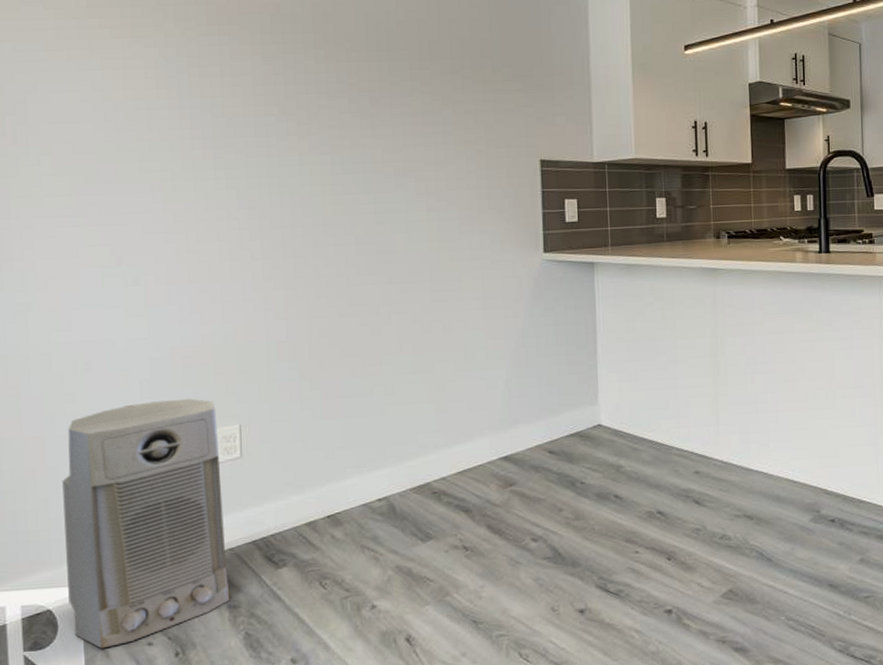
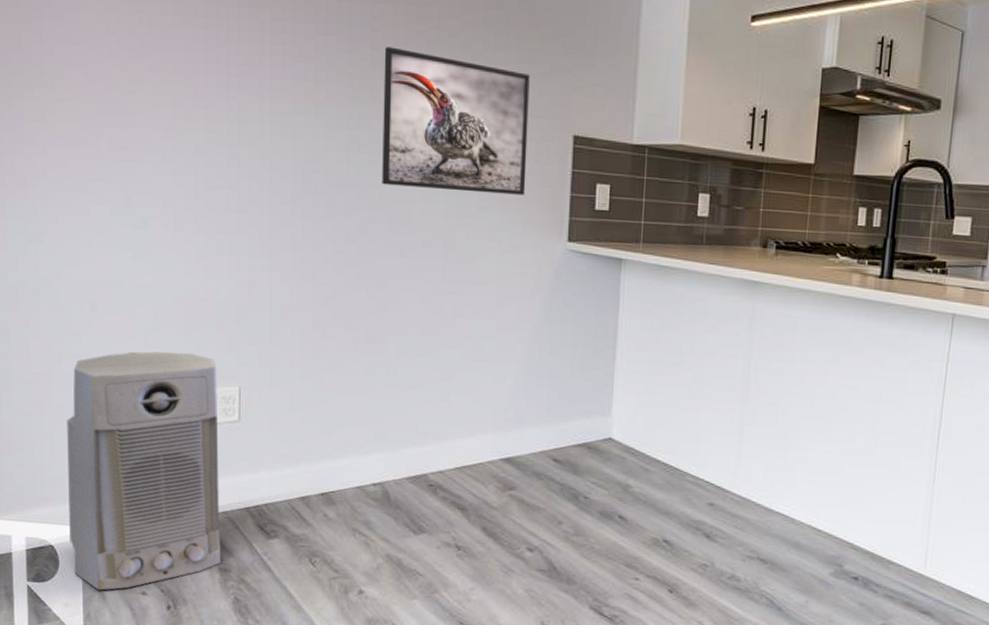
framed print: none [361,99,501,221] -> present [382,47,530,195]

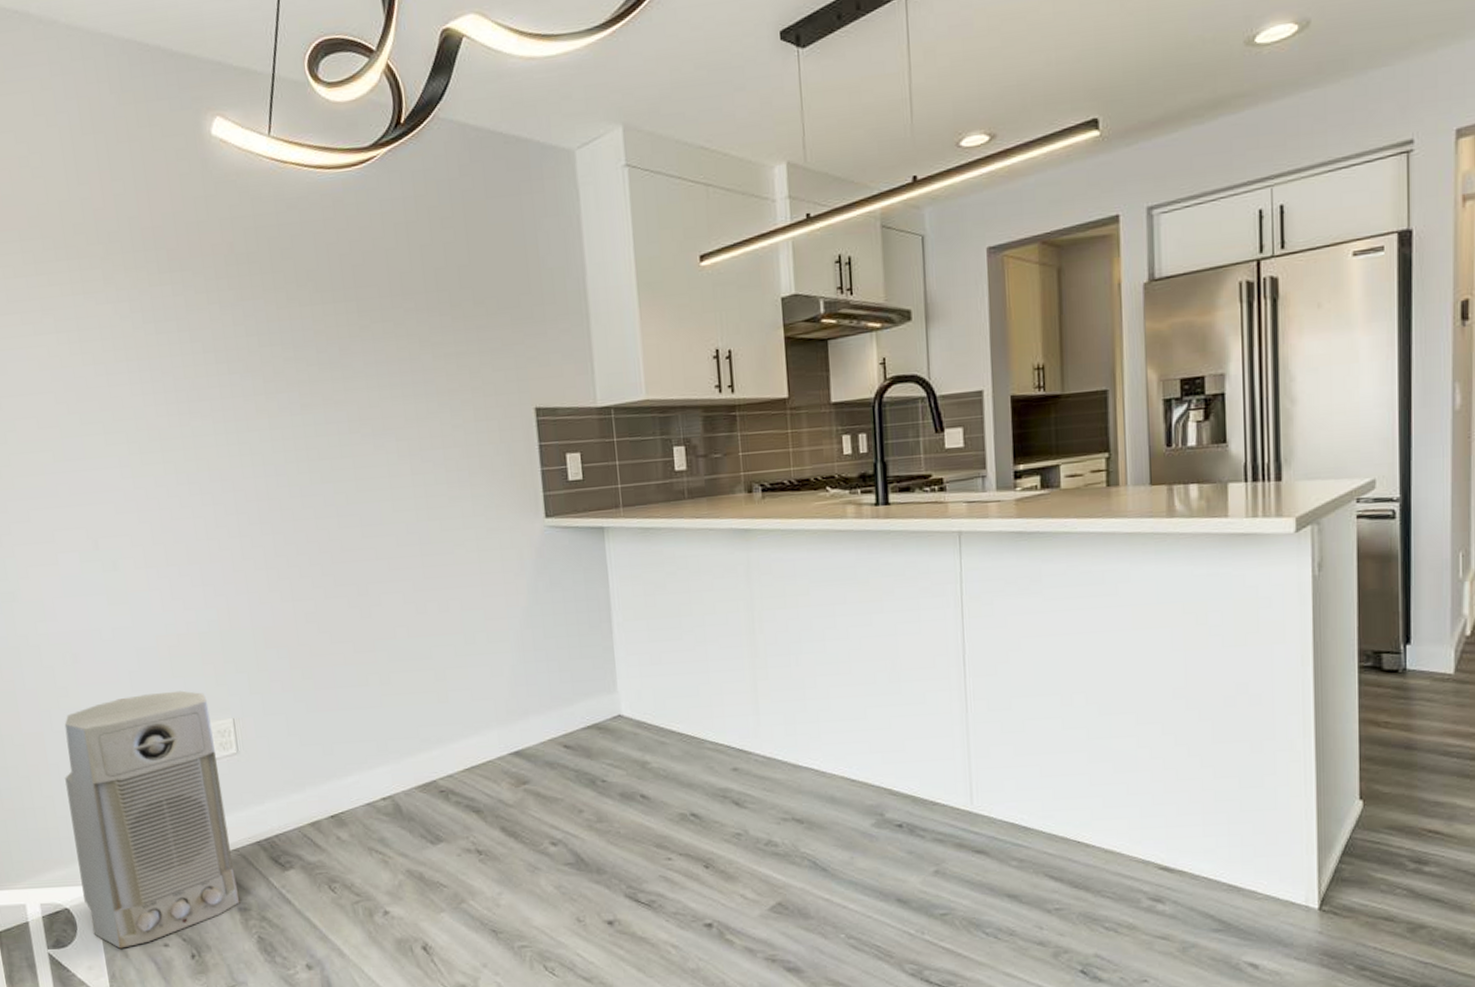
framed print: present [382,47,530,195] -> none [330,347,495,489]

